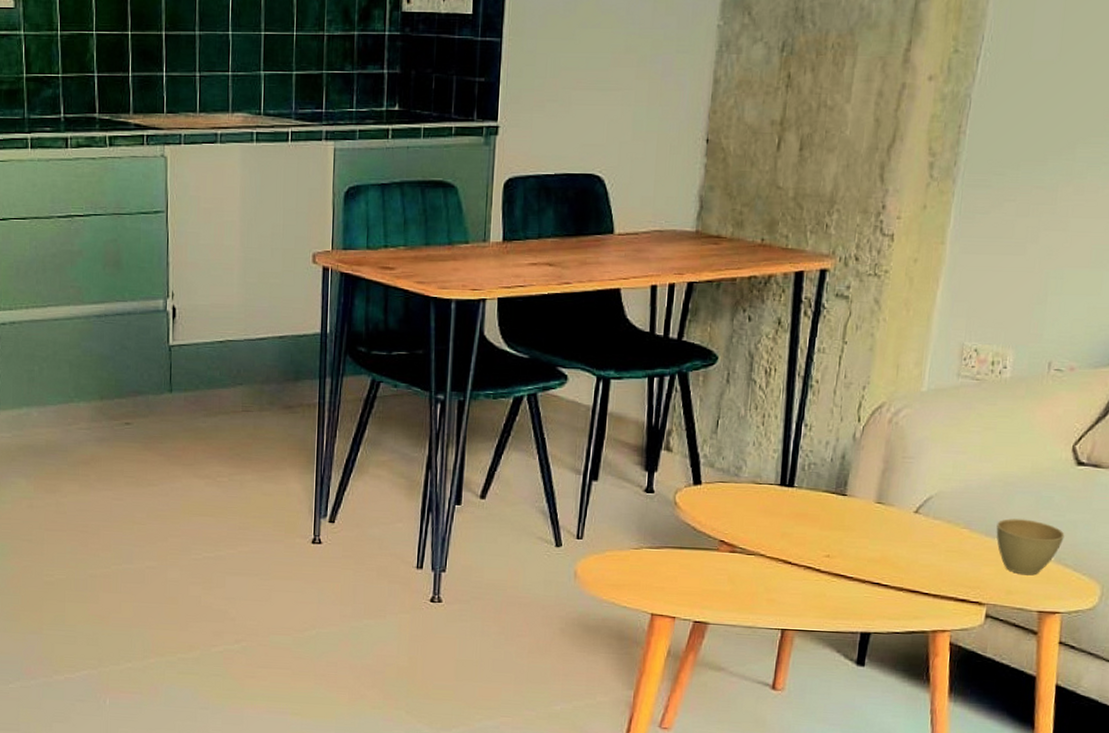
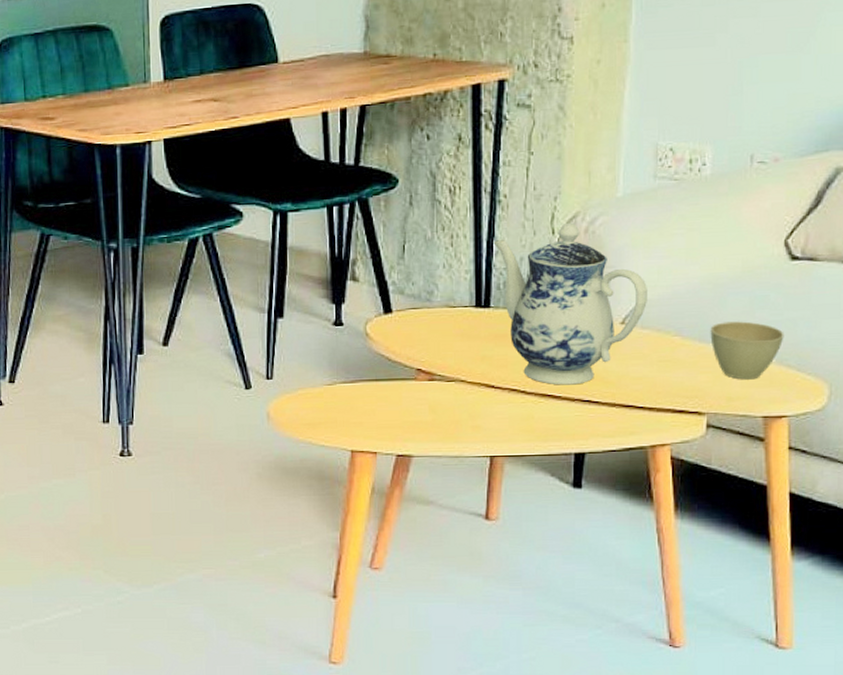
teapot: none [802,412,942,567] -> present [493,222,647,385]

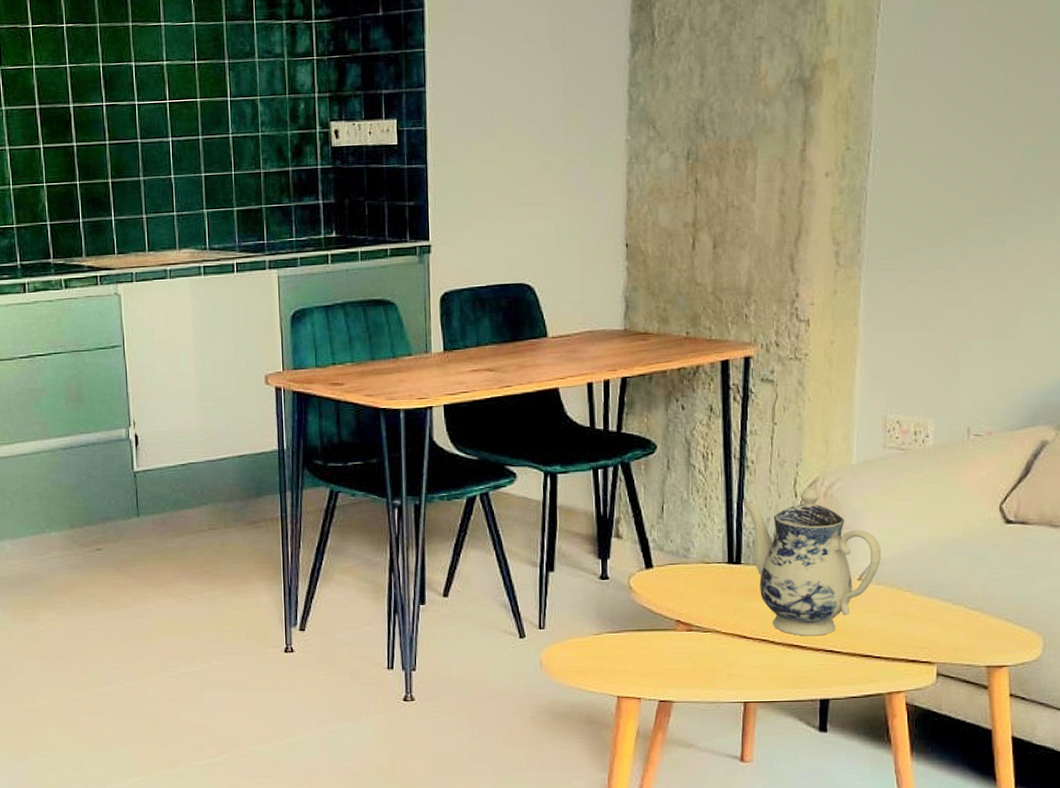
cup: present [710,321,784,380] -> none [937,578,1002,632]

